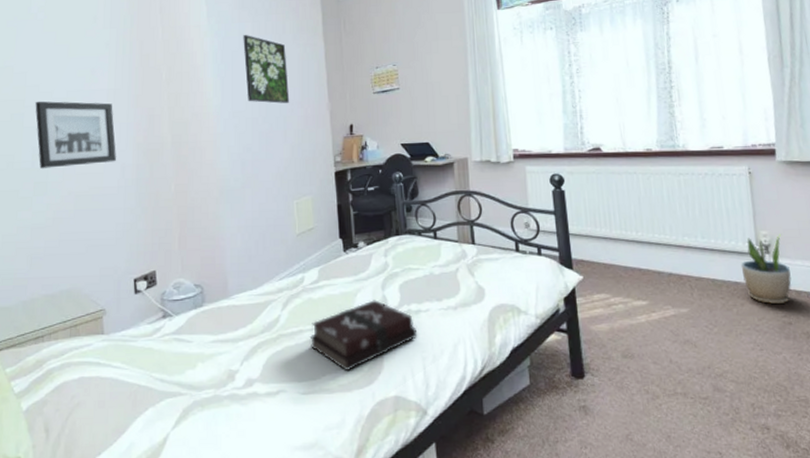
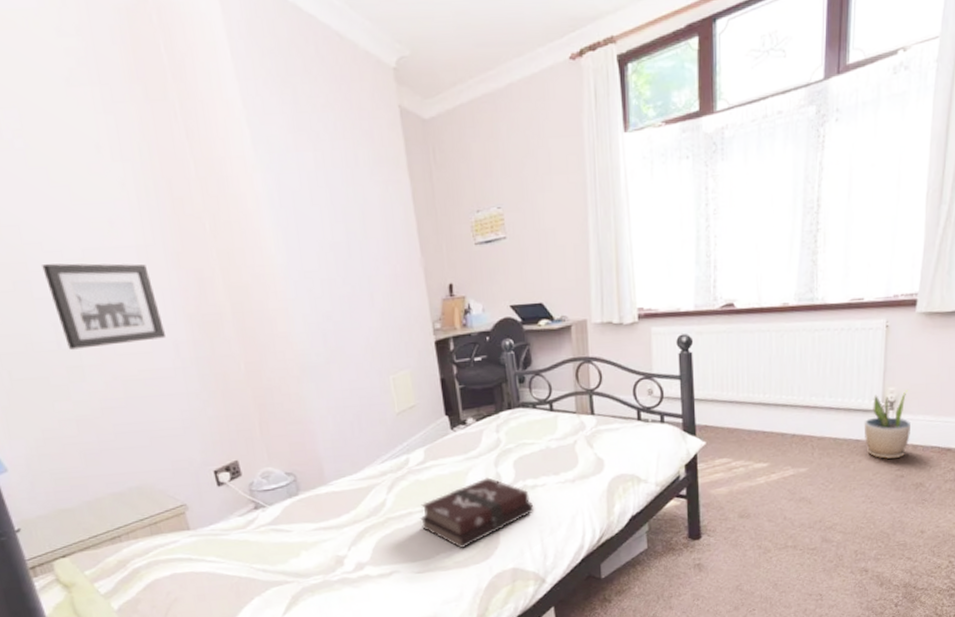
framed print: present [243,35,289,103] -> none [304,169,372,260]

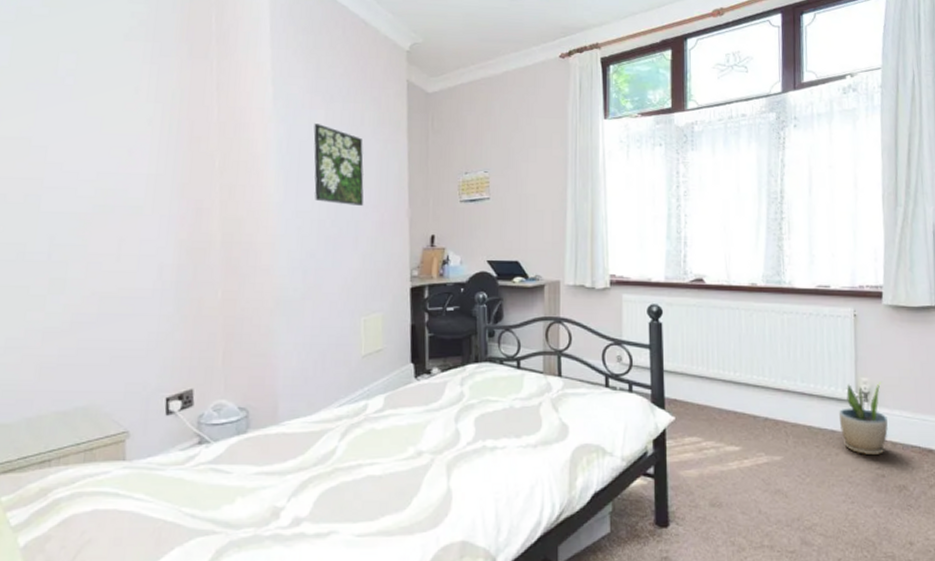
wall art: present [42,263,165,350] -> none [56,183,154,263]
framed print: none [304,169,372,260] -> present [313,124,364,206]
hardback book: present [420,477,534,548] -> none [369,433,492,511]

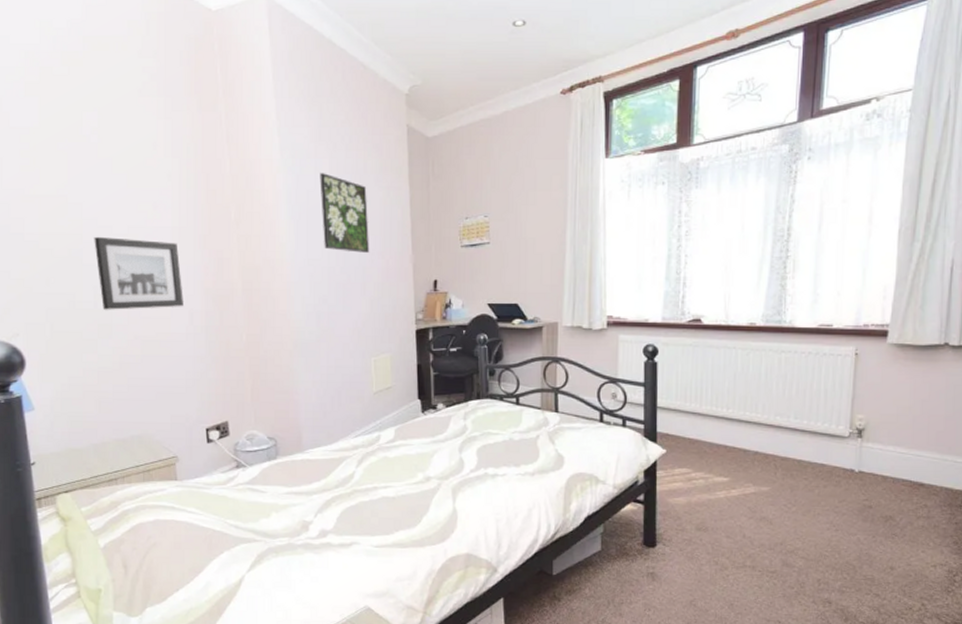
wall art: none [56,183,154,263] -> present [94,237,183,310]
potted plant: present [838,382,888,455] -> none [830,419,880,487]

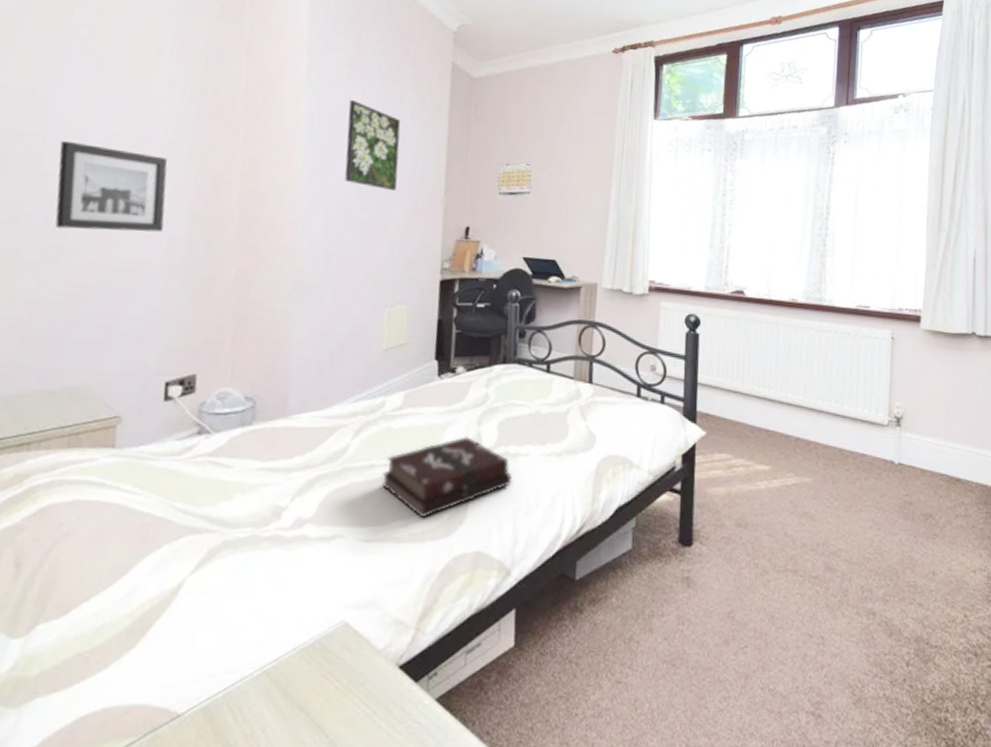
hardback book: none [384,462,493,527] -> present [381,436,513,517]

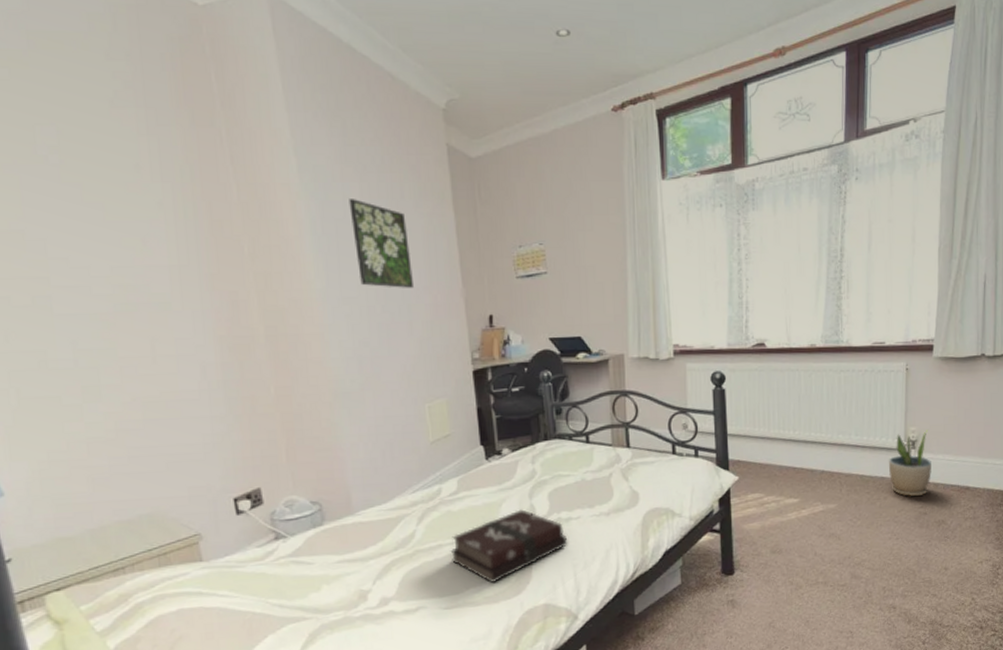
wall art: present [55,141,168,232] -> none [66,280,192,368]
potted plant: none [870,407,918,481] -> present [888,430,931,496]

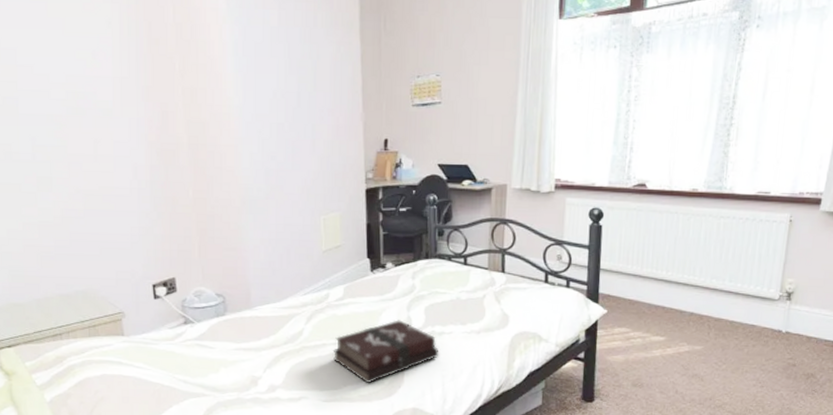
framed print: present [349,199,413,288] -> none [268,25,319,109]
potted plant: present [888,430,931,496] -> none [760,283,806,347]

